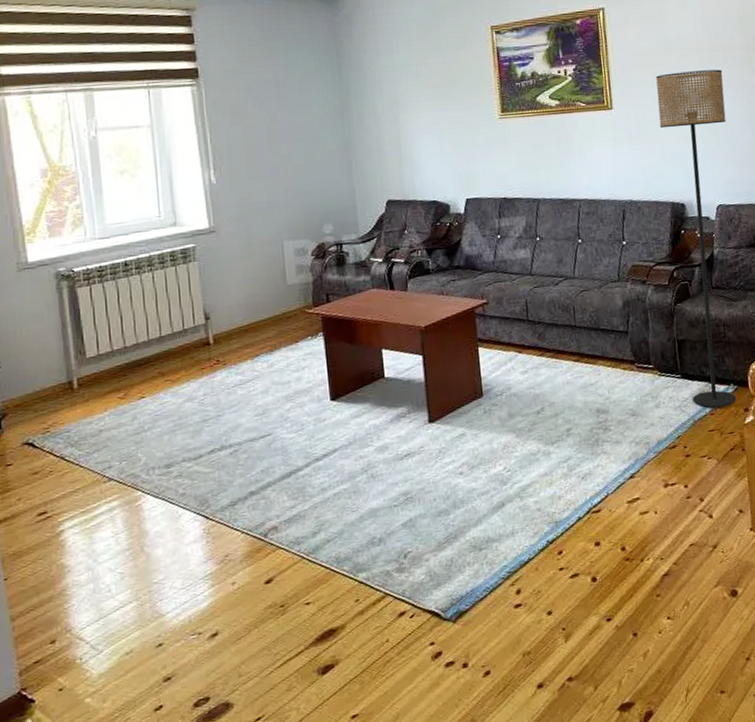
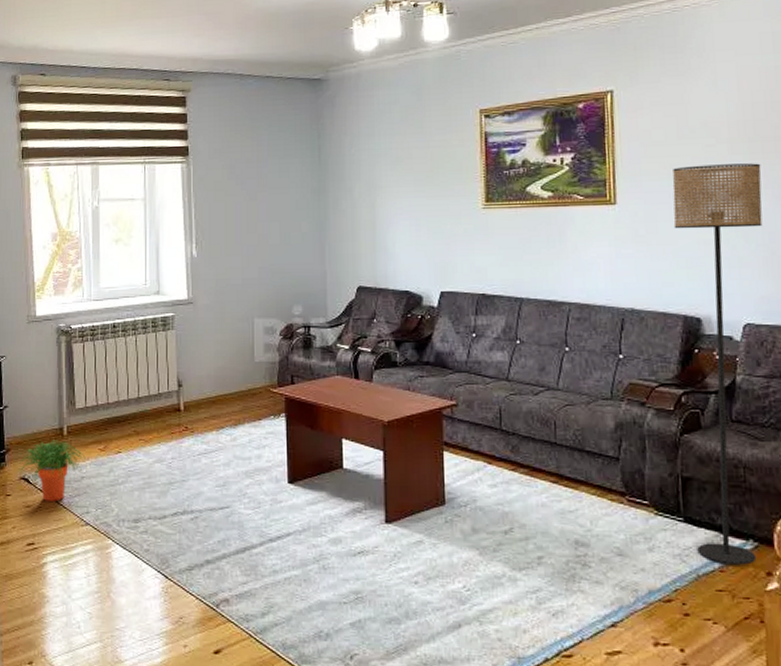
potted plant: none [20,394,103,464] -> present [19,440,86,501]

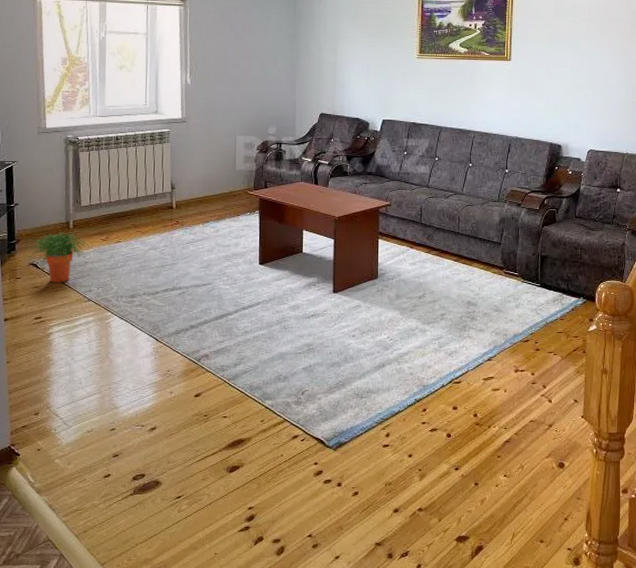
floor lamp: present [672,163,763,565] -> none [547,36,607,315]

